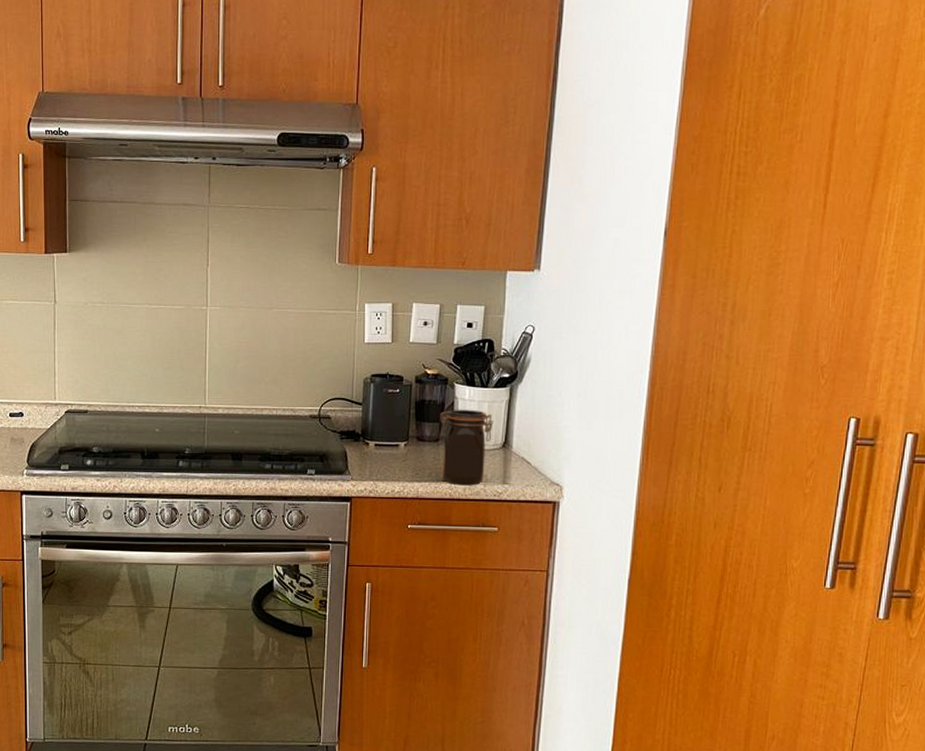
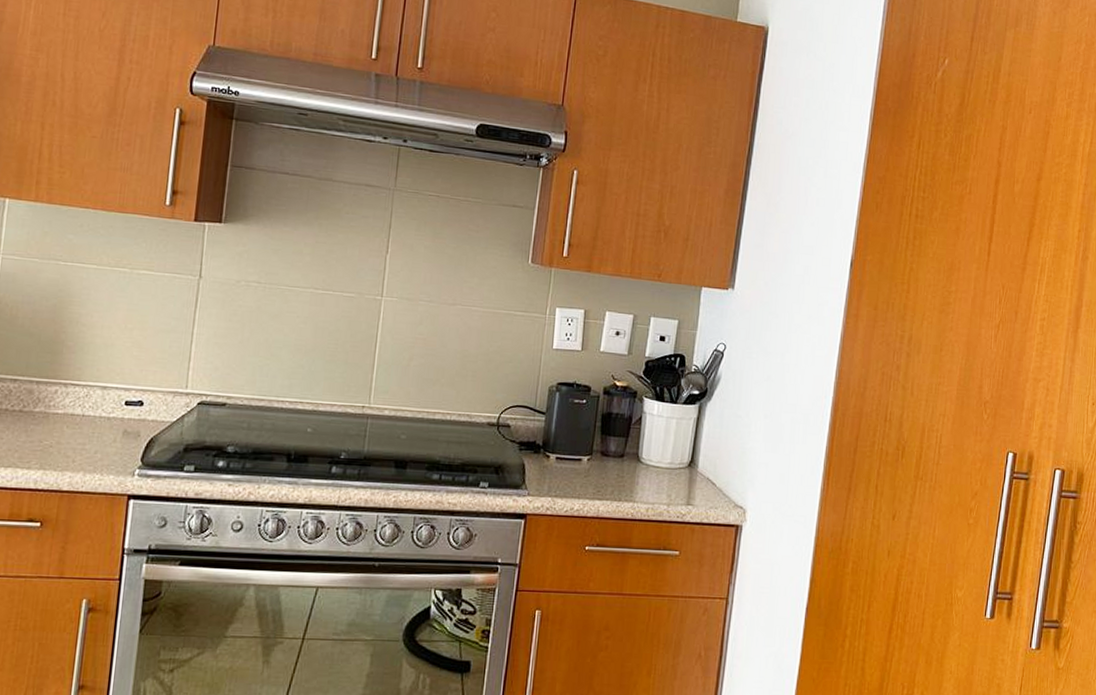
jar: present [440,409,494,486] -> none [625,424,681,506]

